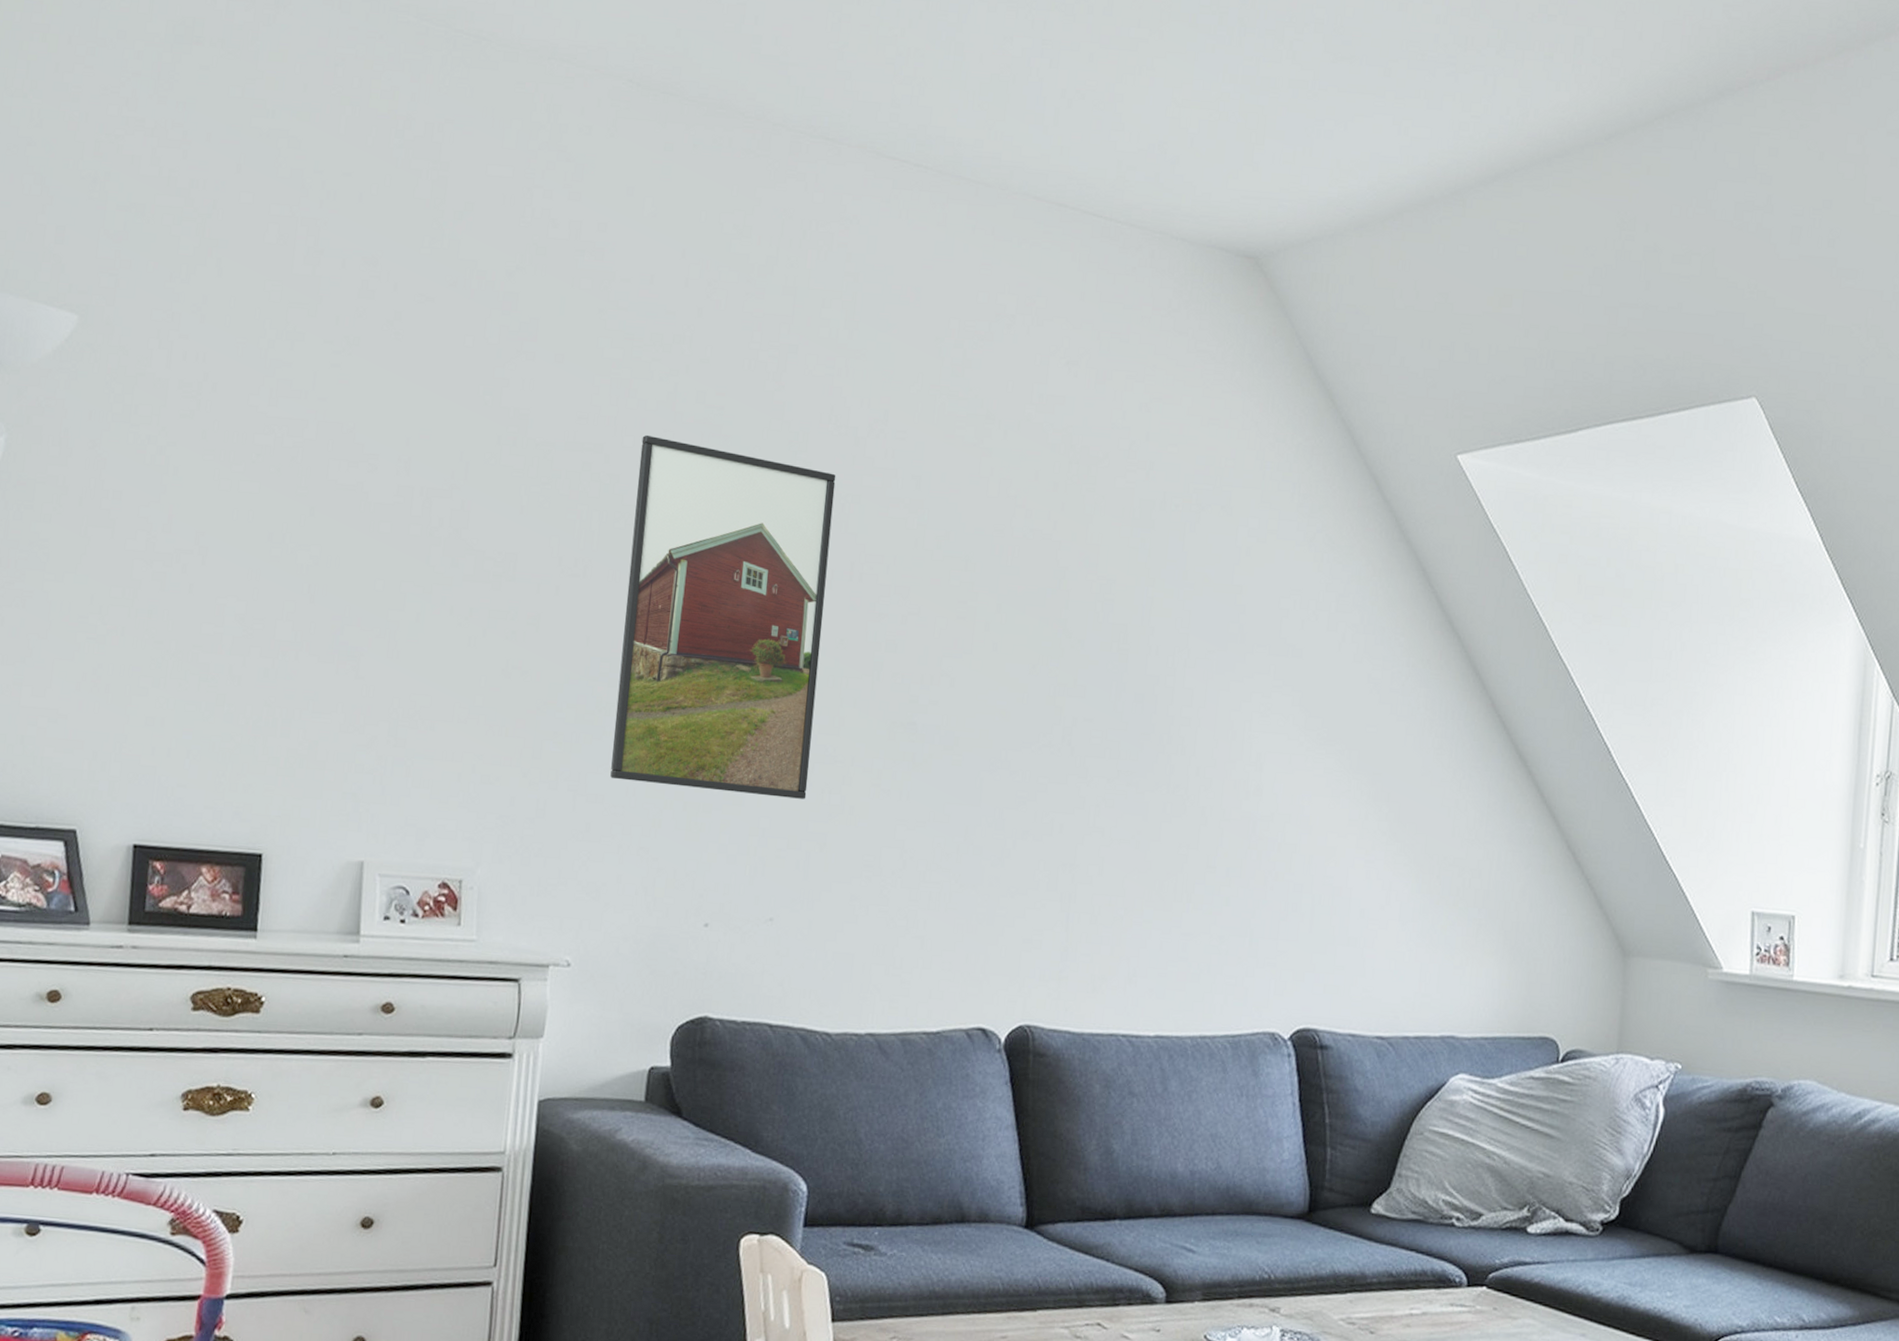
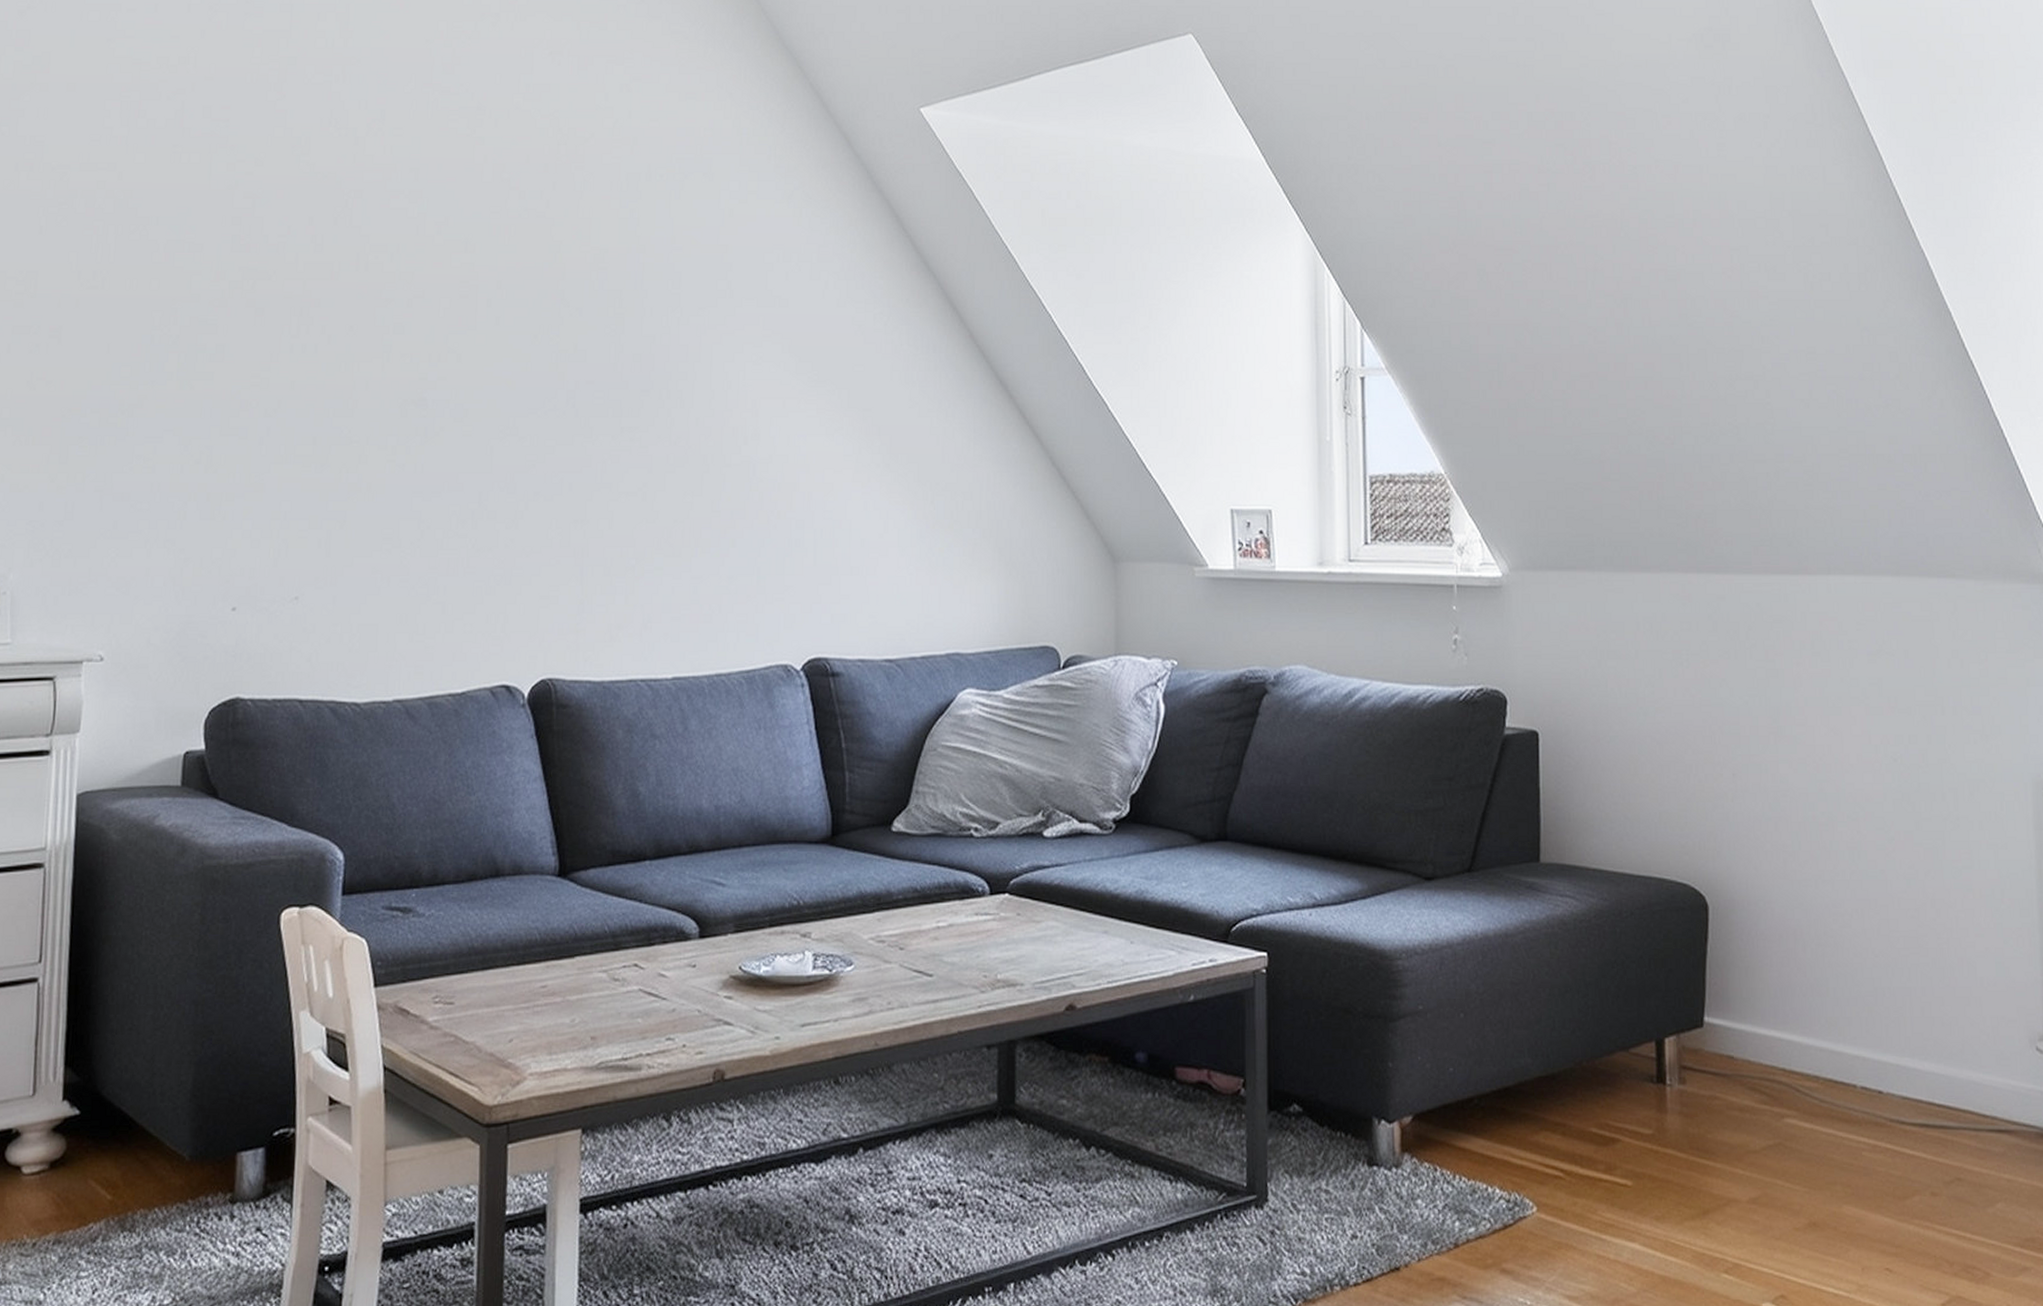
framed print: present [610,434,836,799] -> none [135,150,339,480]

